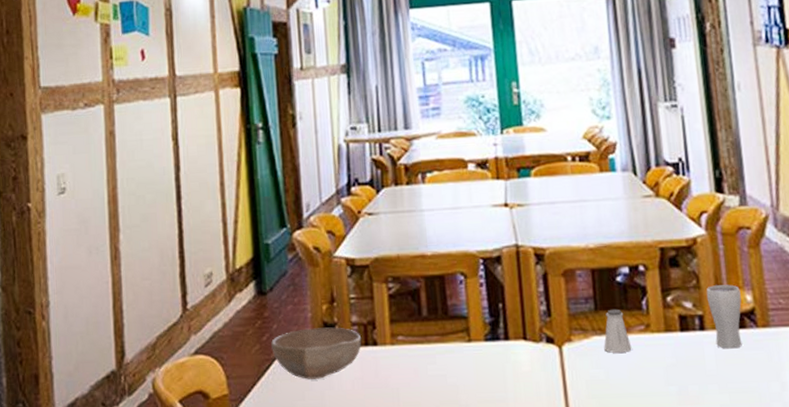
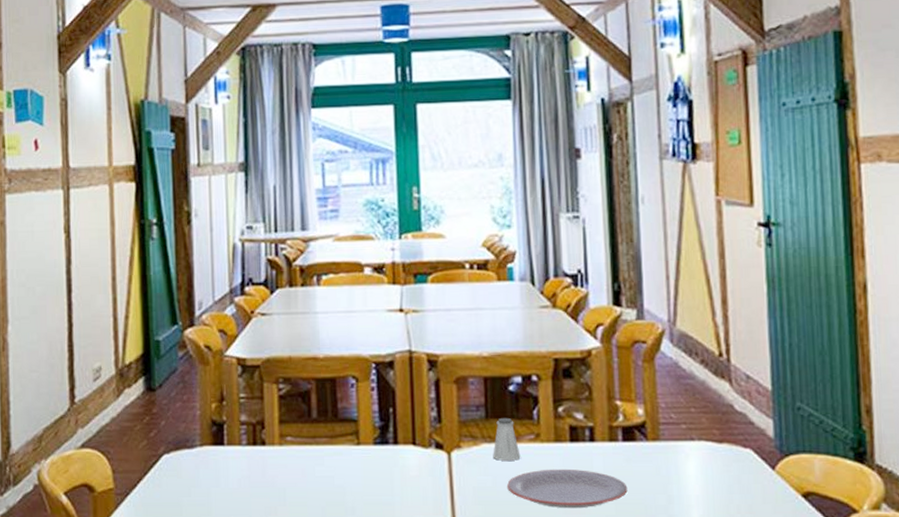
bowl: present [271,327,362,379] -> none [159,426,250,476]
plate: none [620,359,741,400] -> present [507,469,628,509]
drinking glass: present [706,284,742,349] -> none [598,397,633,461]

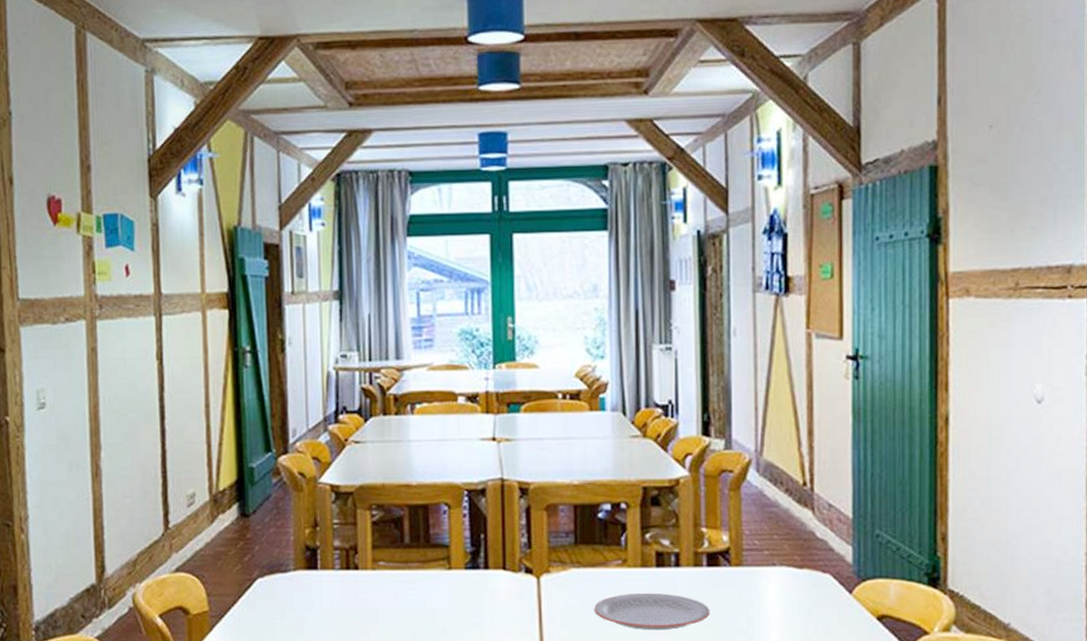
saltshaker: present [493,417,521,461] -> none [581,543,608,585]

